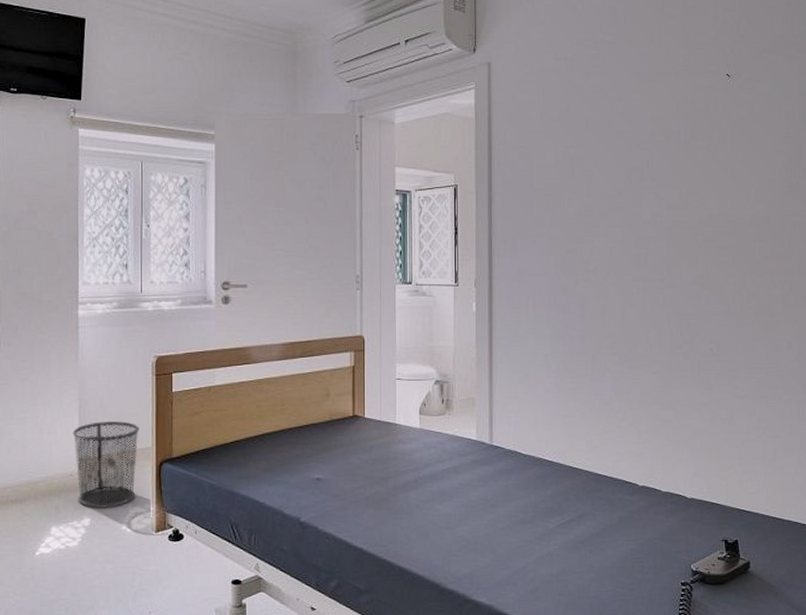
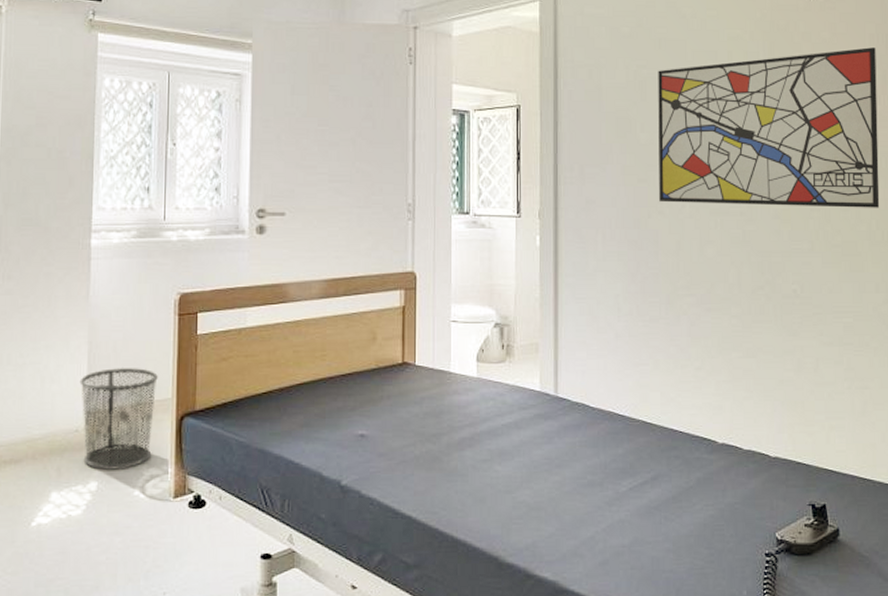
wall art: none [585,124,793,273] -> present [658,47,880,208]

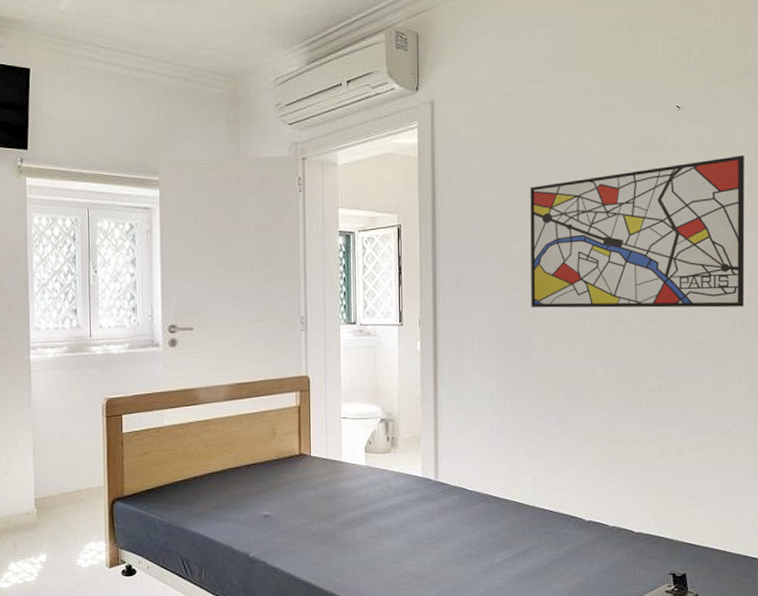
waste bin: present [79,368,158,470] -> none [27,461,91,545]

